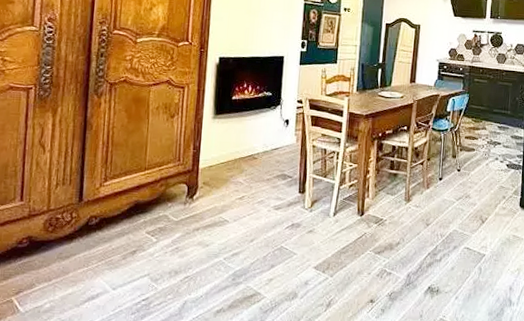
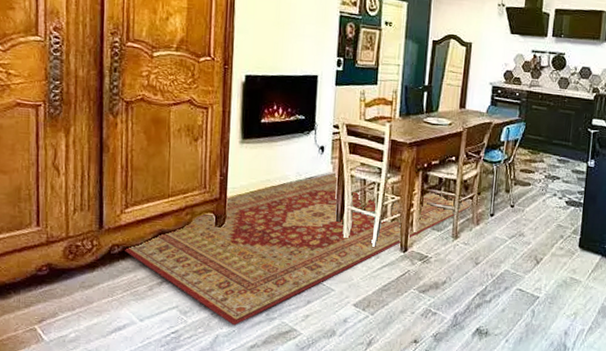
rug: none [99,142,422,291] -> present [122,171,471,326]

